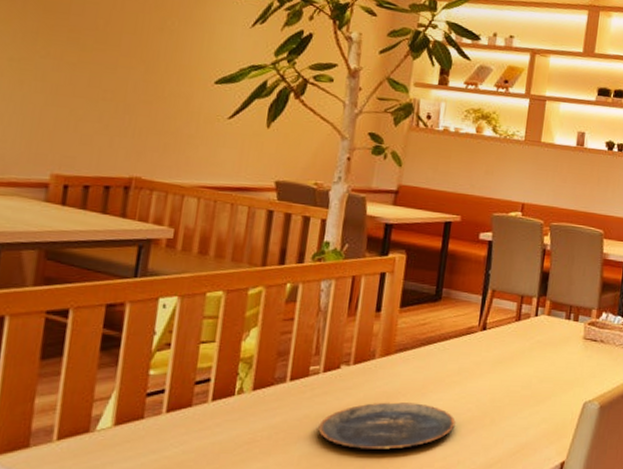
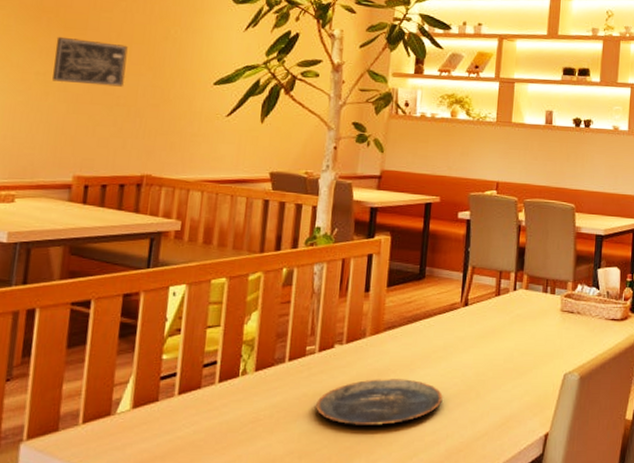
wall art: none [28,19,117,80] -> present [52,36,128,87]

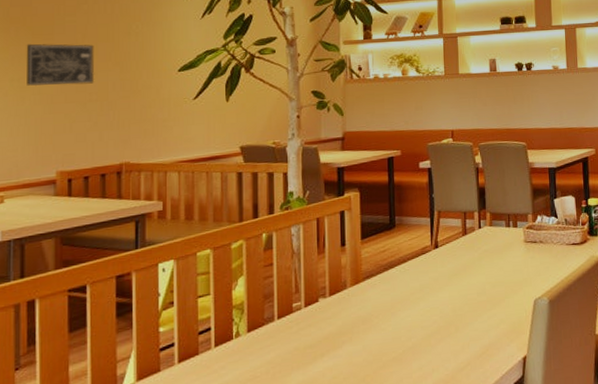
plate: present [316,379,443,425] -> none [308,322,425,372]

